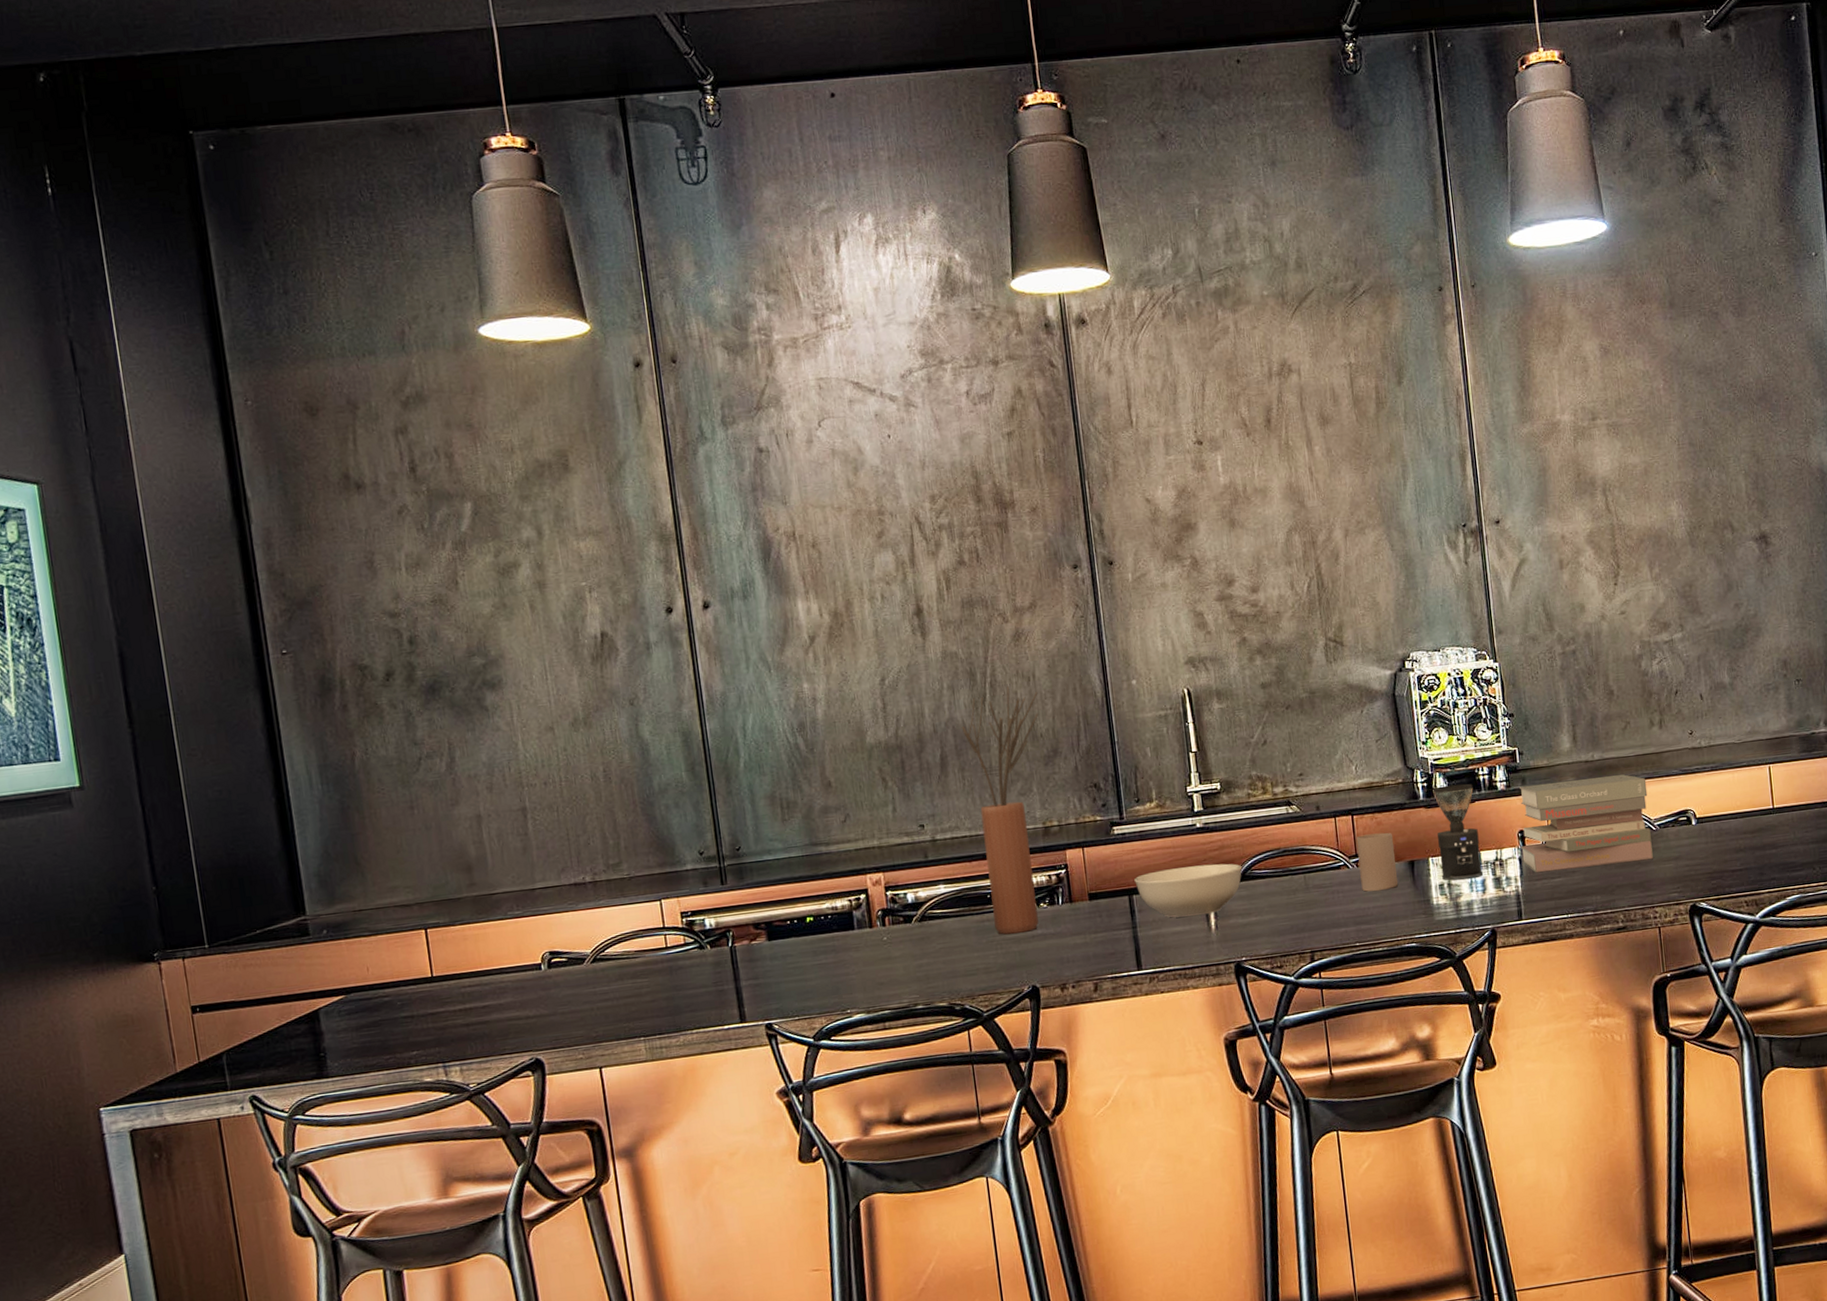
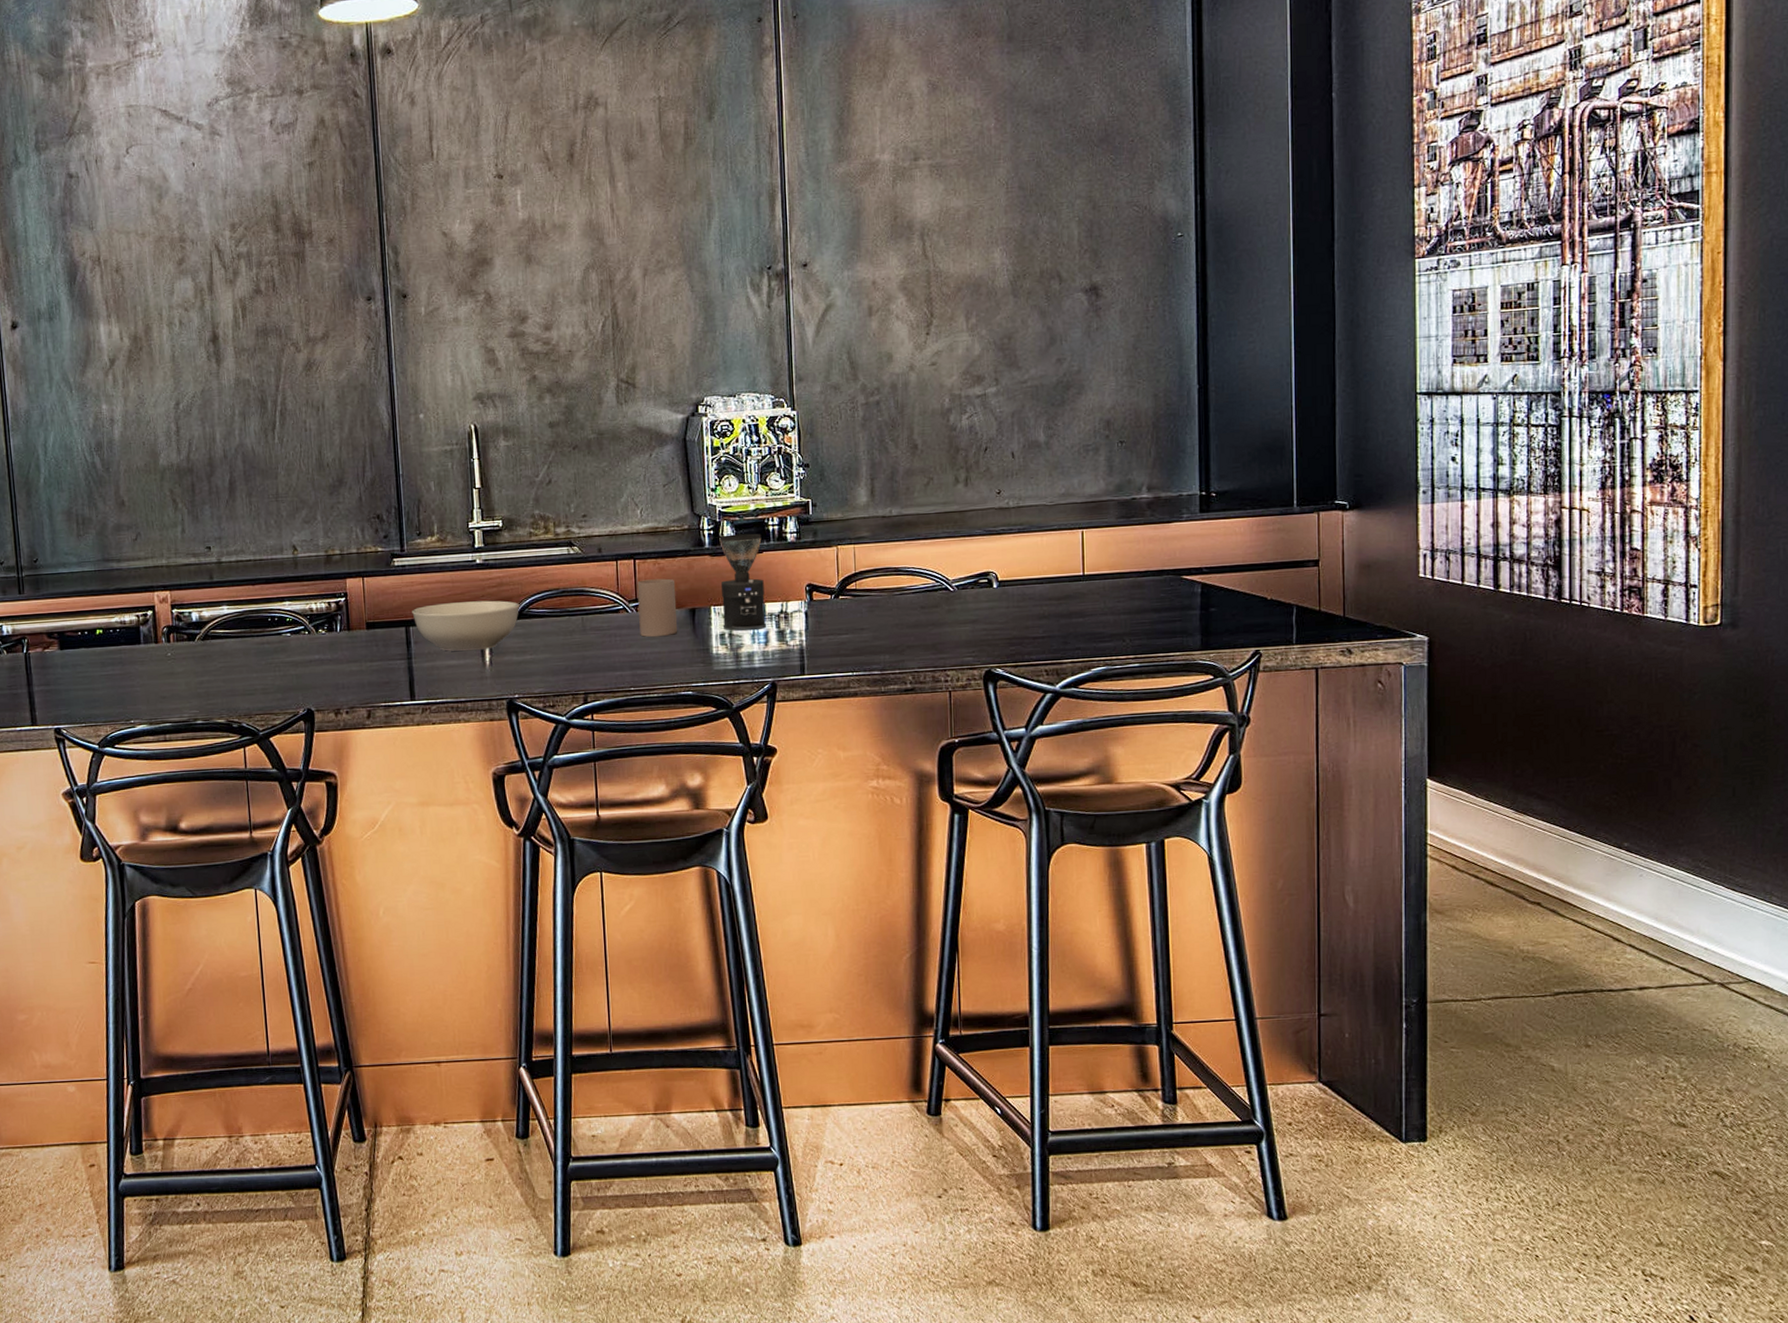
vase: present [961,686,1039,935] -> none [251,415,327,659]
books: present [1518,774,1653,873] -> none [807,532,948,629]

